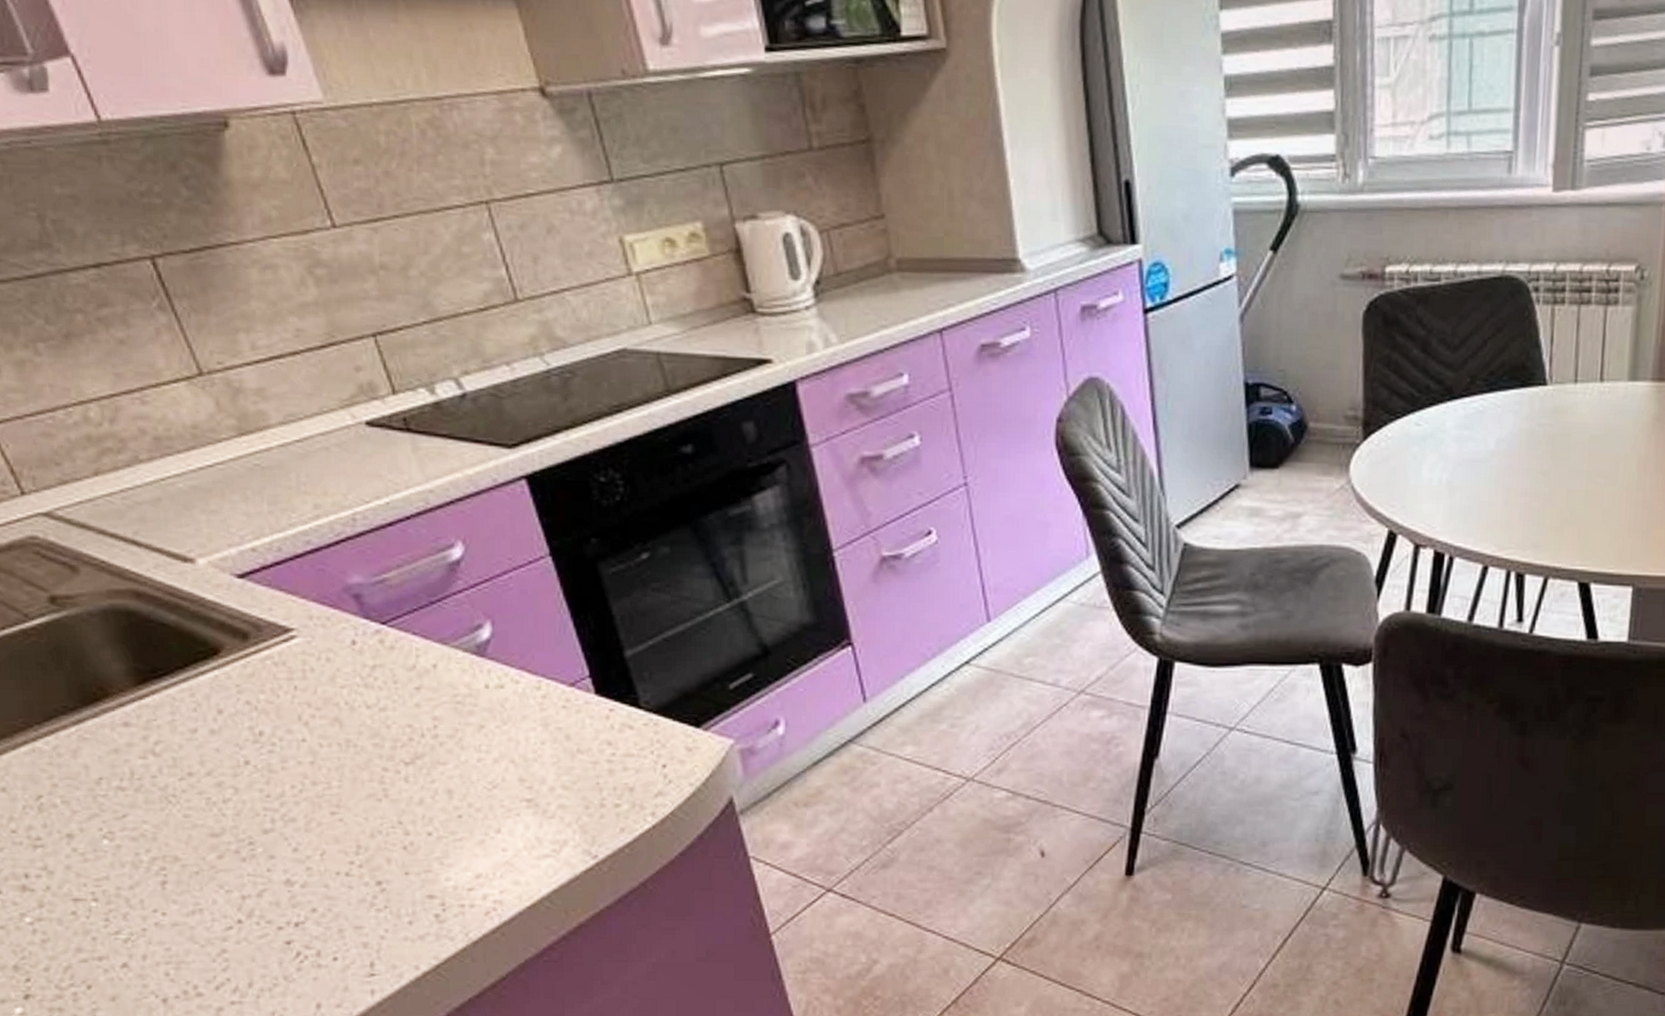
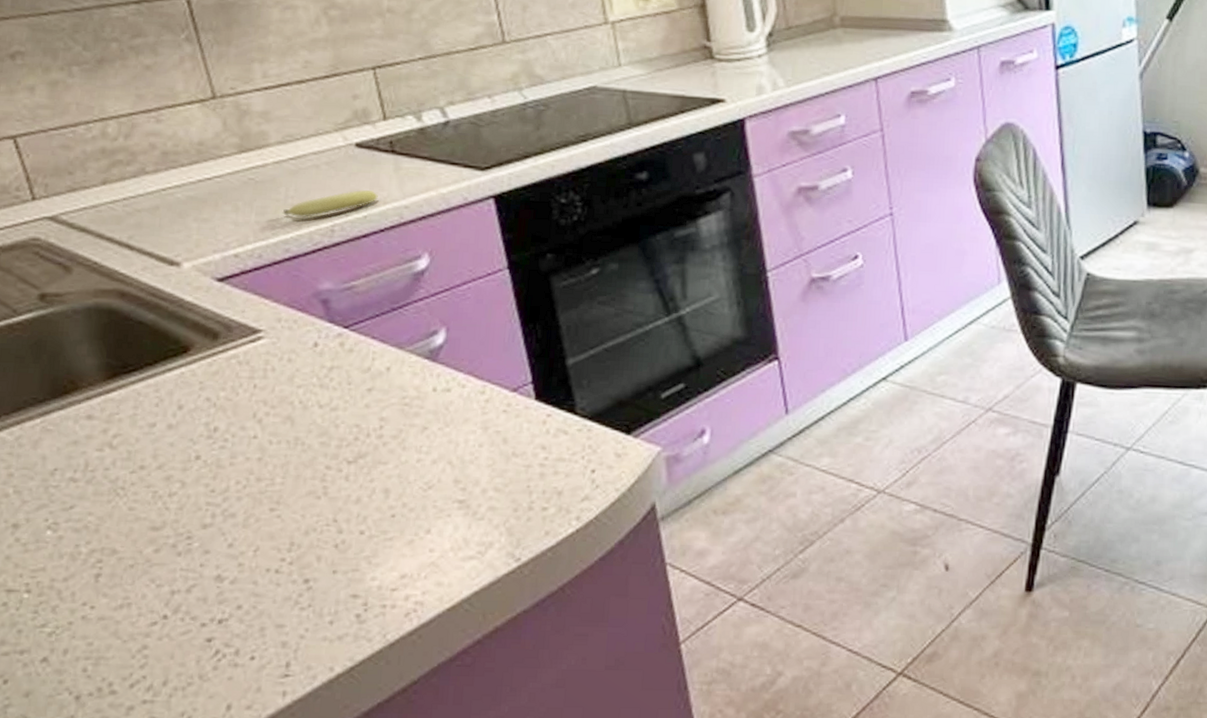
fruit: none [296,473,399,507] -> present [282,189,378,218]

